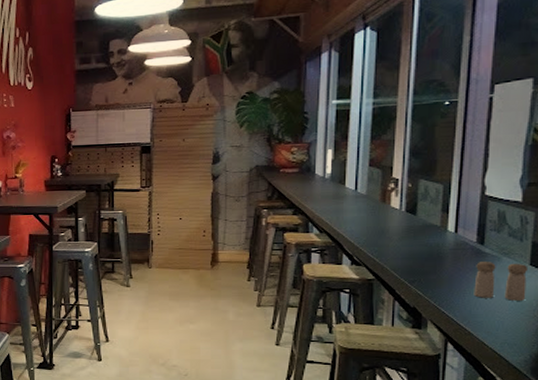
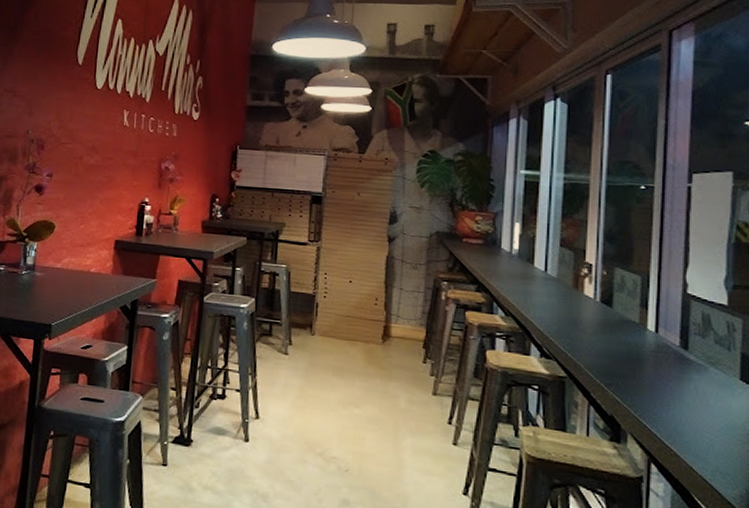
salt and pepper shaker: present [473,262,529,301] -> none [678,369,739,422]

